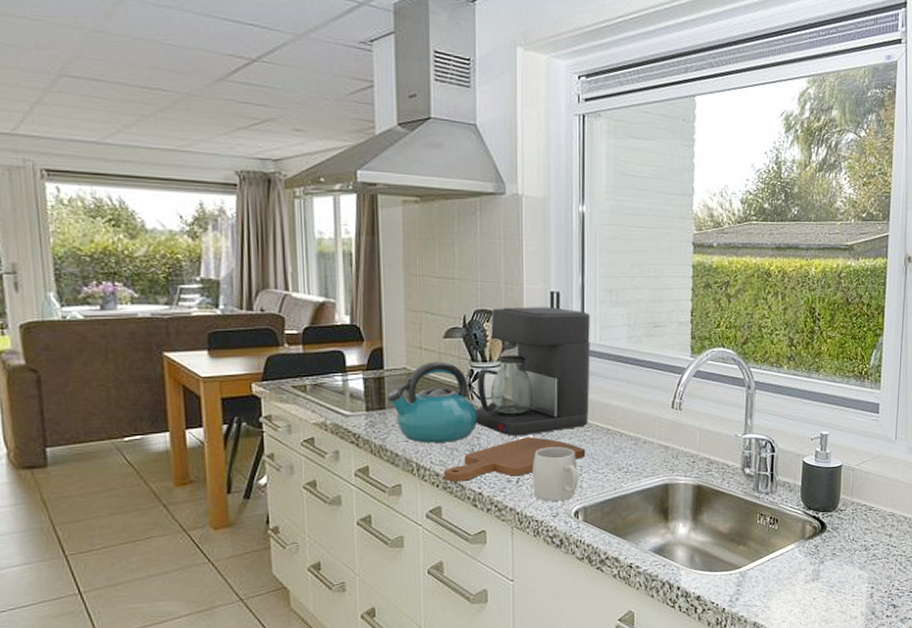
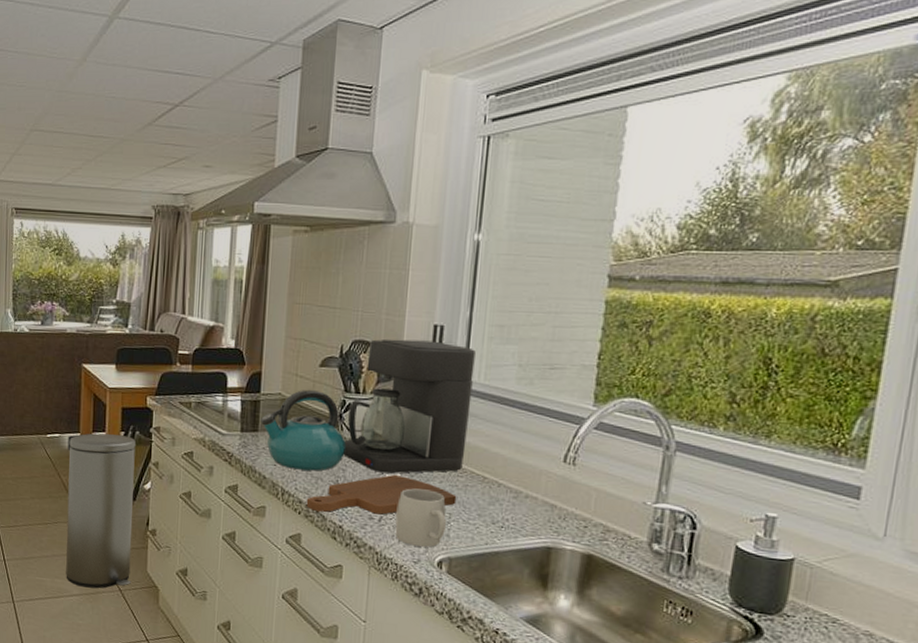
pedal bin: none [153,428,254,605] -> present [66,433,136,589]

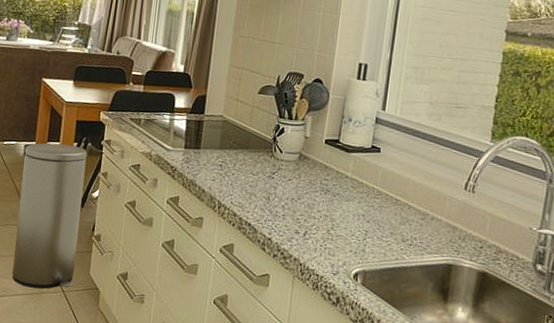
kettle: present [261,389,347,471] -> none [203,113,279,188]
cutting board: present [306,474,457,515] -> none [239,193,373,230]
coffee maker: present [343,339,476,474] -> none [275,72,394,194]
mug: present [395,488,446,548] -> none [318,206,363,261]

